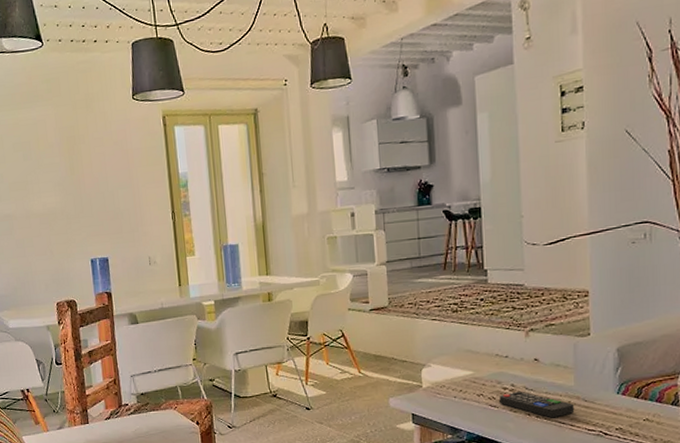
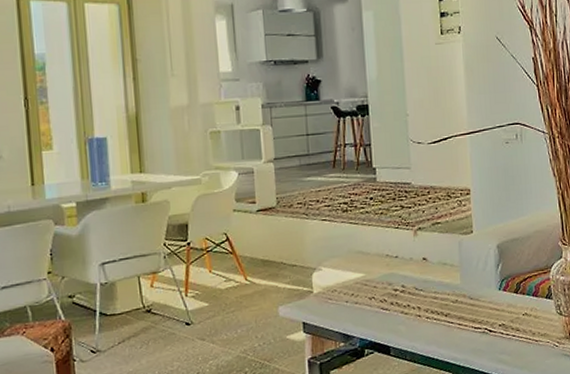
remote control: present [499,391,575,418] -> none [390,292,462,318]

